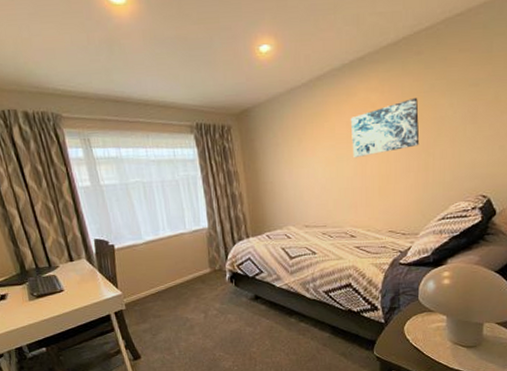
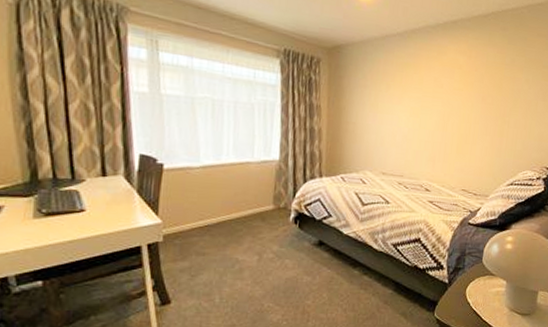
wall art: present [350,98,420,159] -> none [437,67,500,114]

